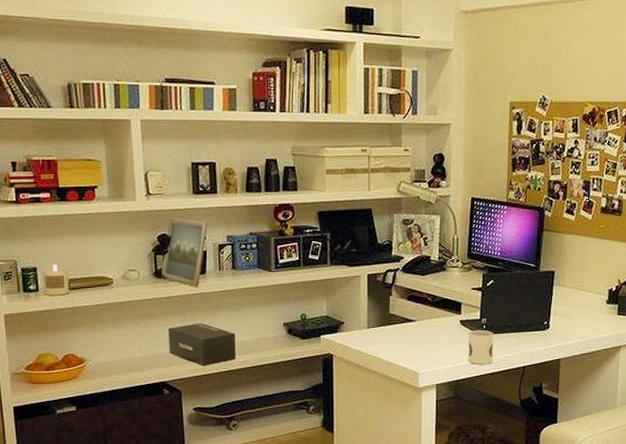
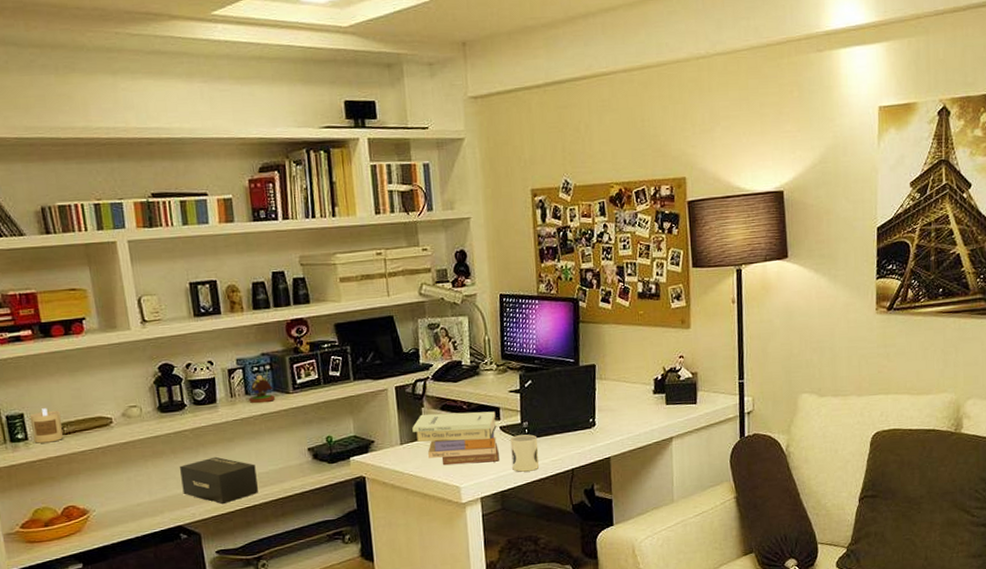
picture frame: present [160,217,208,287] -> none [165,344,215,418]
figurine: none [235,248,259,278] -> present [248,370,276,404]
books: none [380,302,457,353] -> present [412,411,499,466]

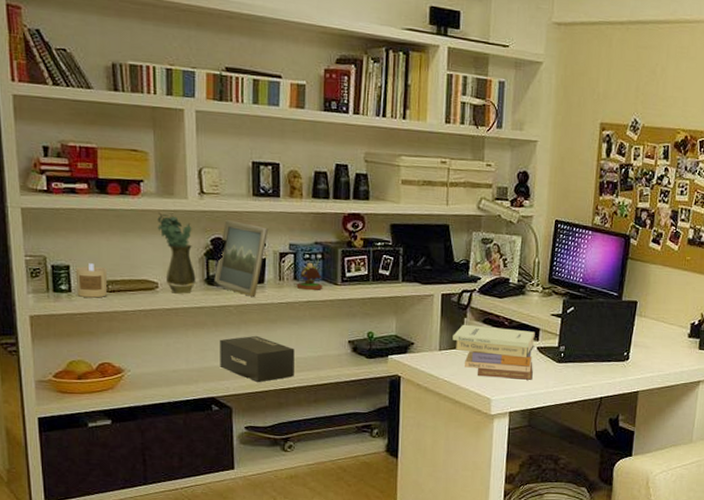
vase: none [103,347,149,426] -> present [157,212,196,294]
picture frame: none [165,344,215,418] -> present [213,220,269,297]
mug: present [510,434,539,472] -> none [544,358,572,394]

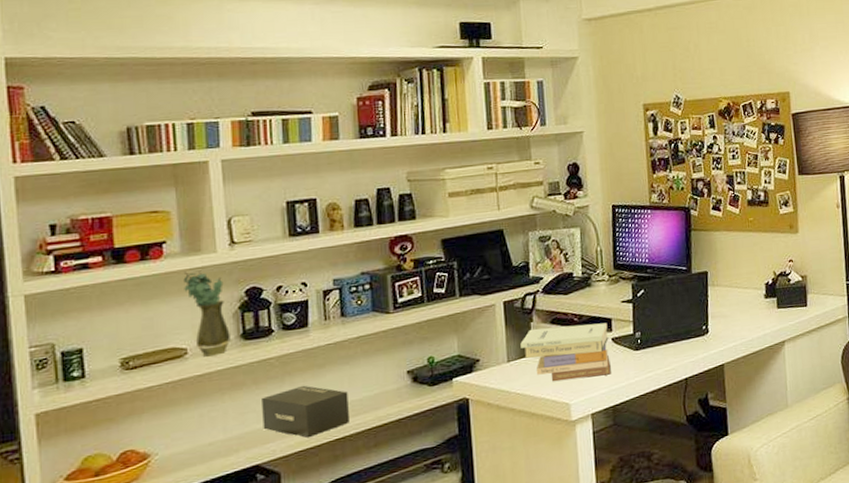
candle: present [75,263,108,298] -> none [89,341,129,381]
picture frame: present [213,220,269,297] -> none [250,266,310,344]
figurine: present [296,259,323,291] -> none [344,290,374,326]

